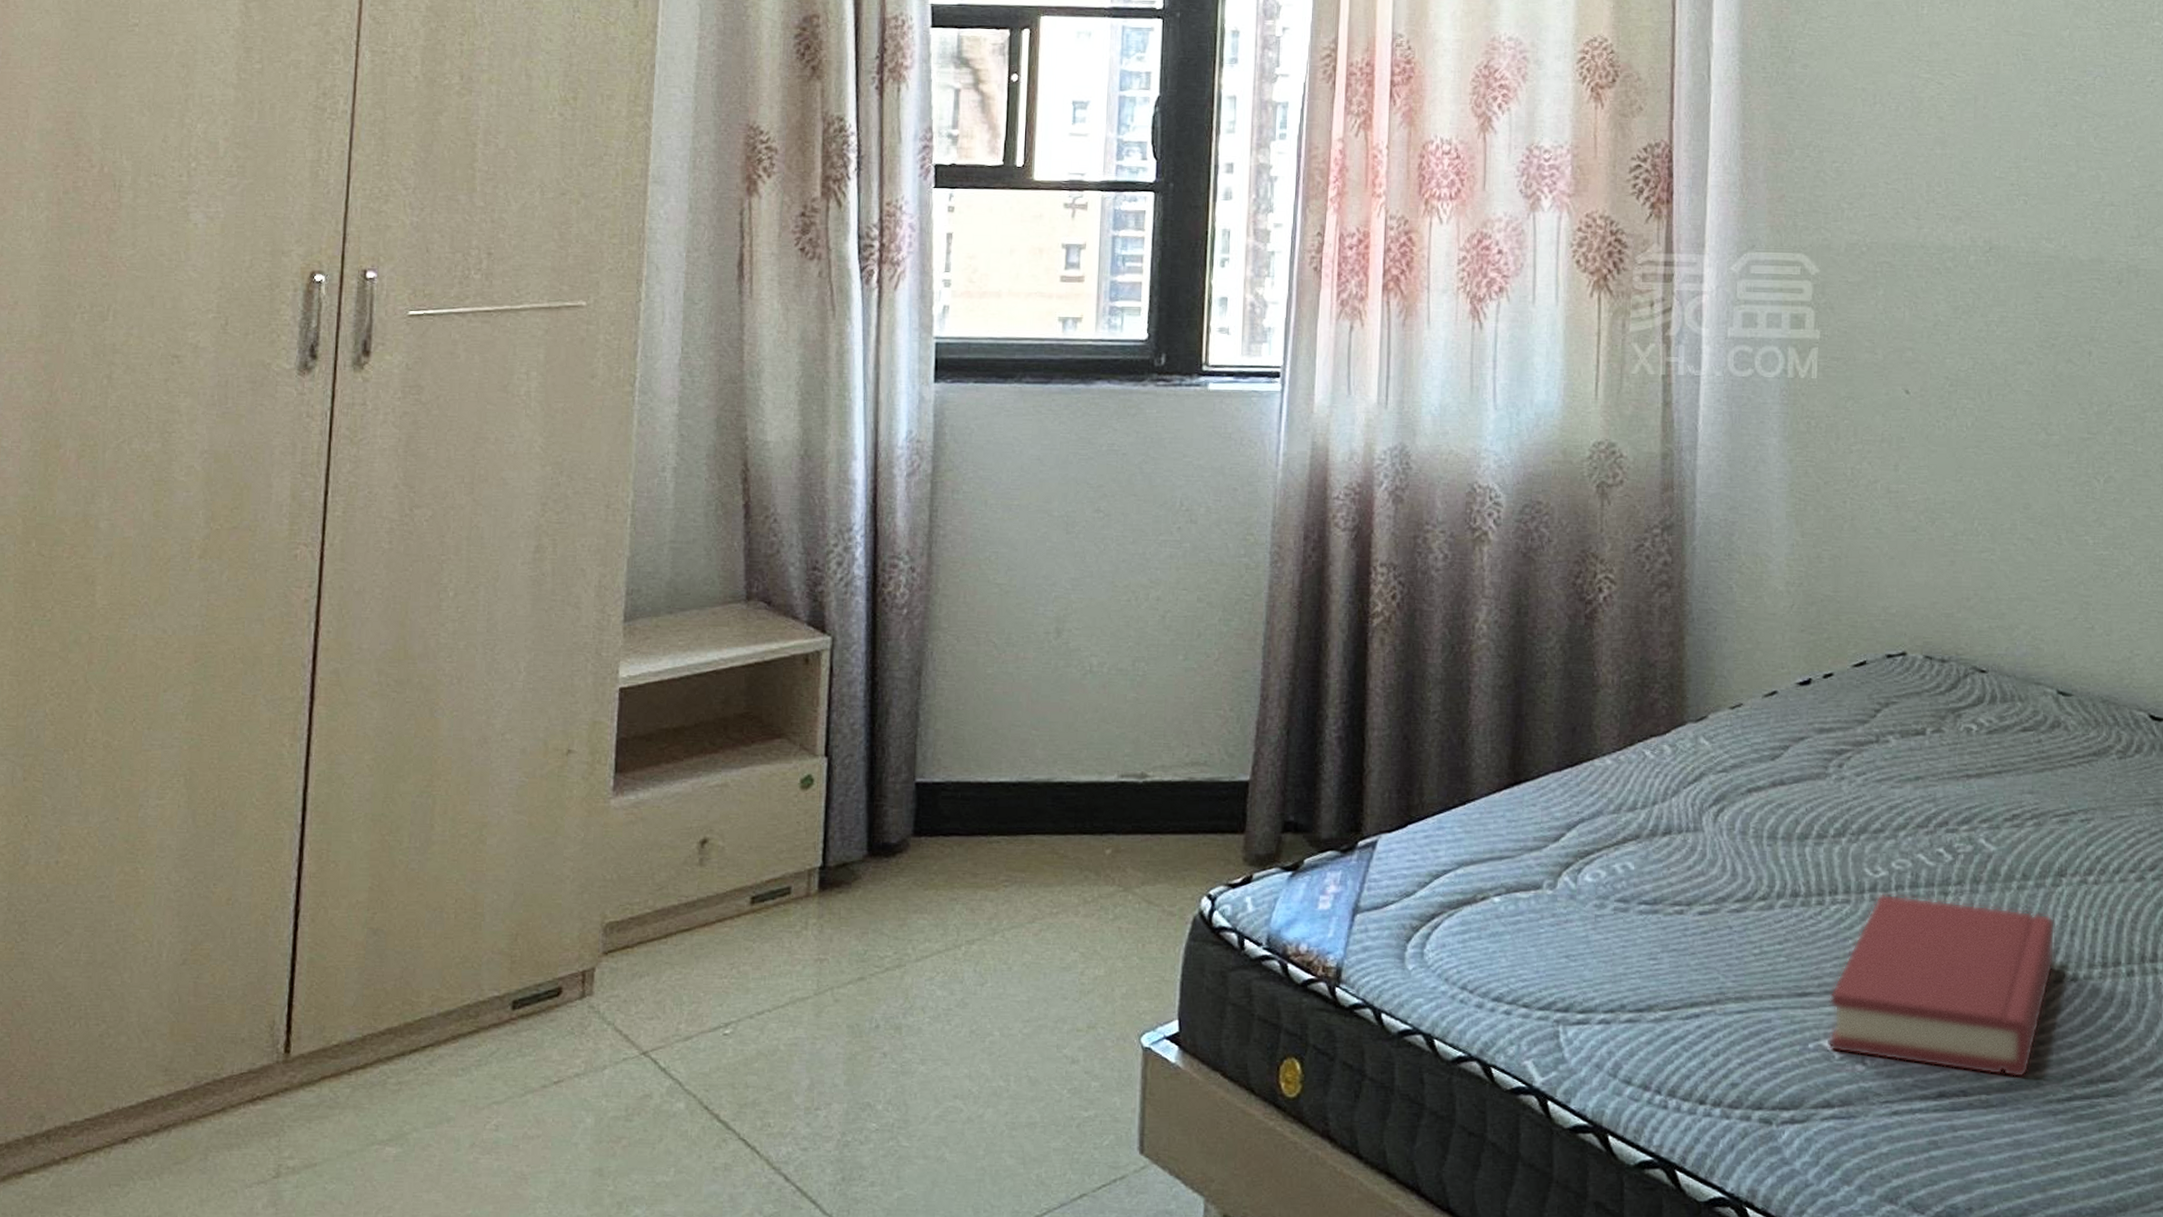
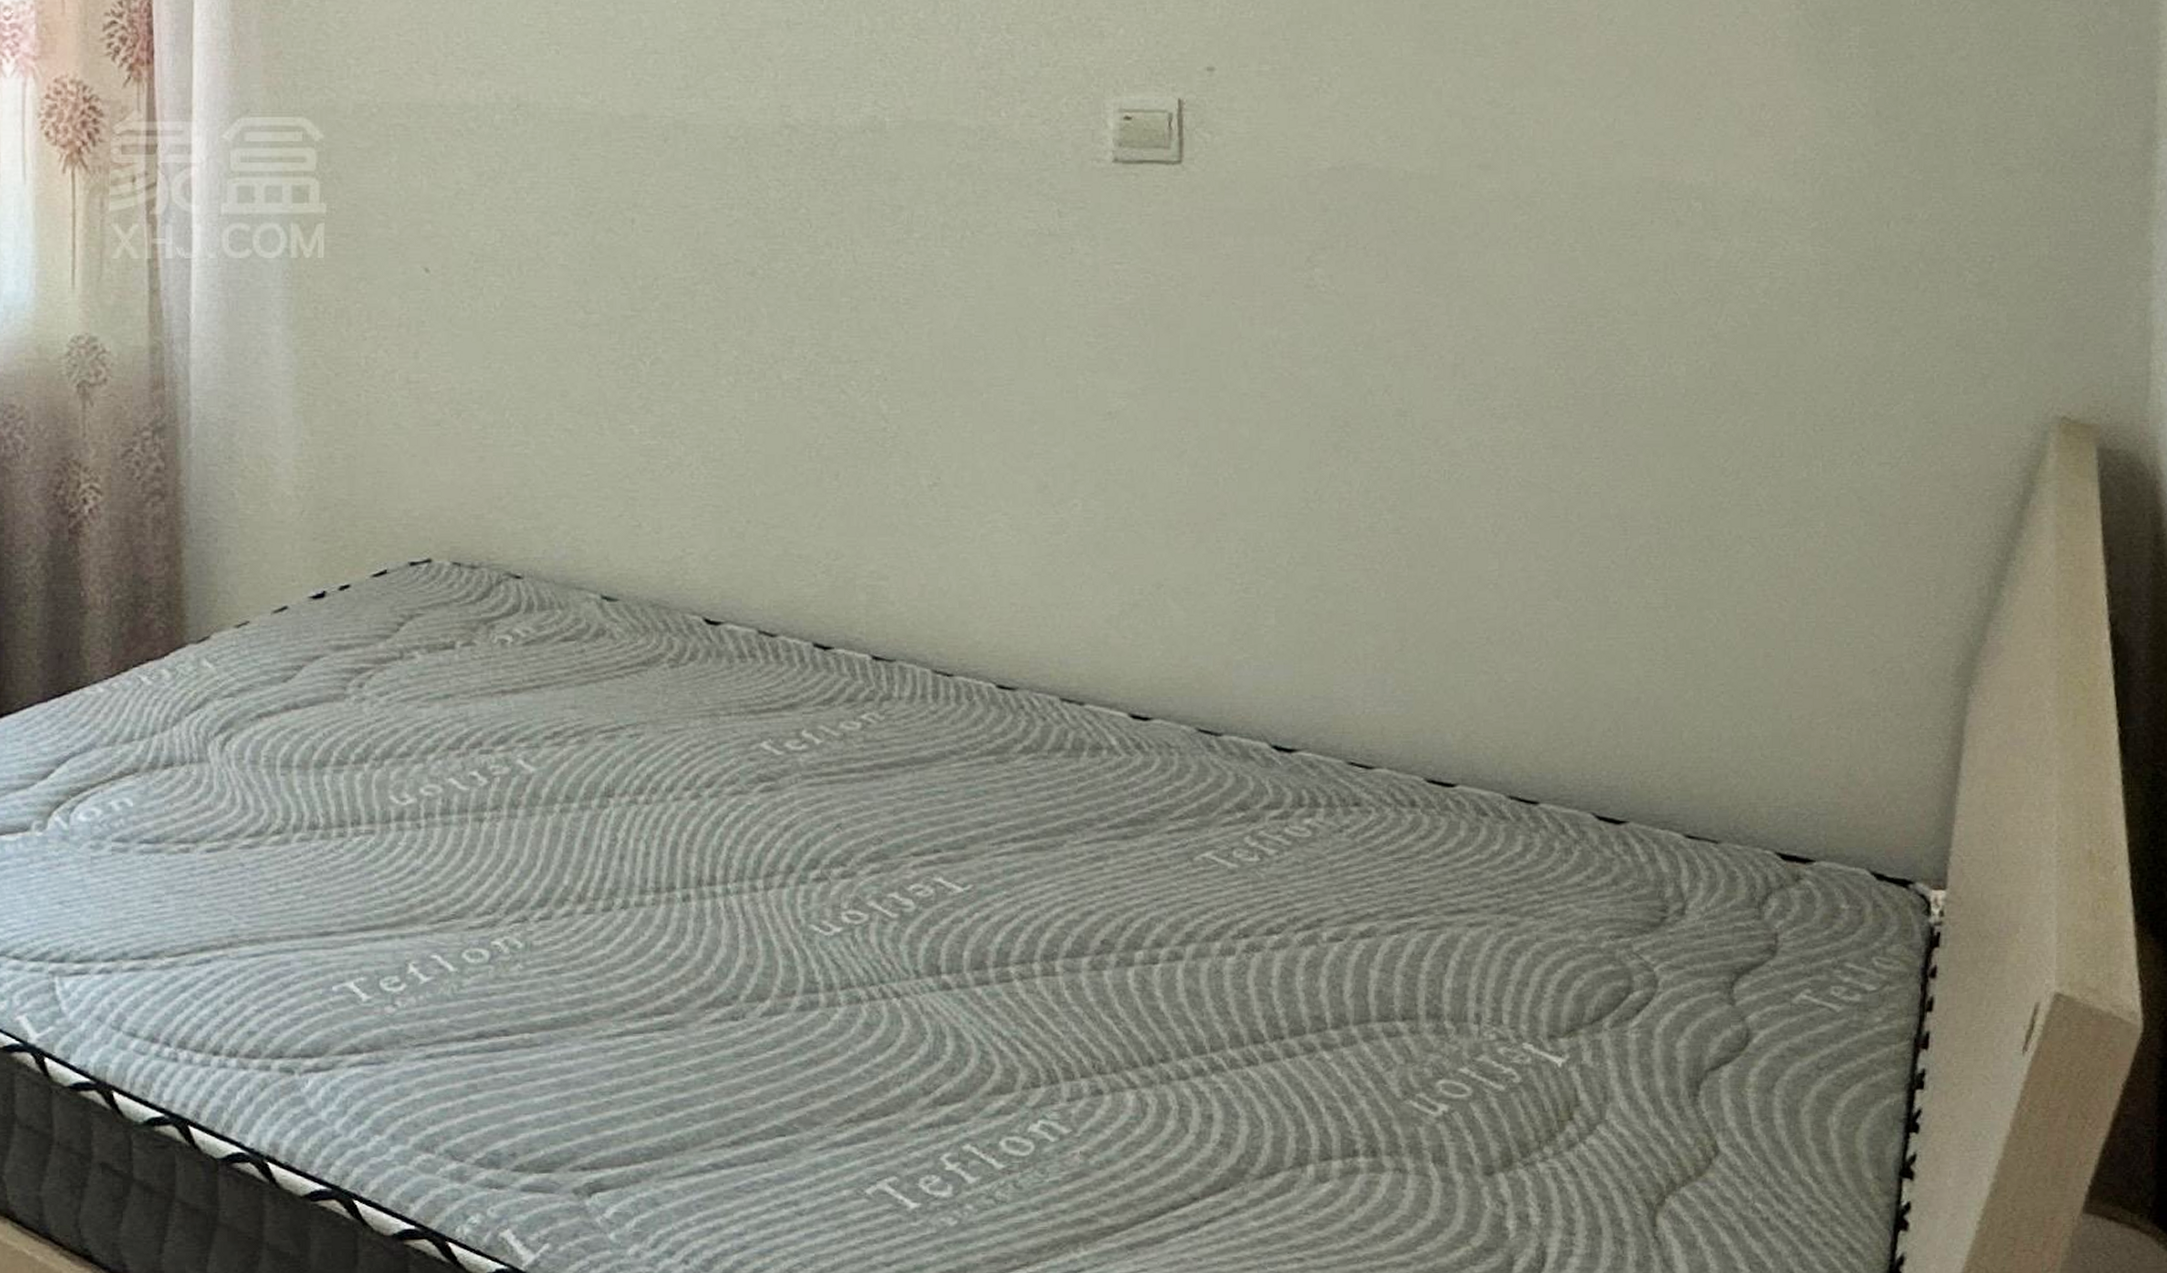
hardback book: present [1829,894,2055,1078] -> none [353,822,603,1014]

